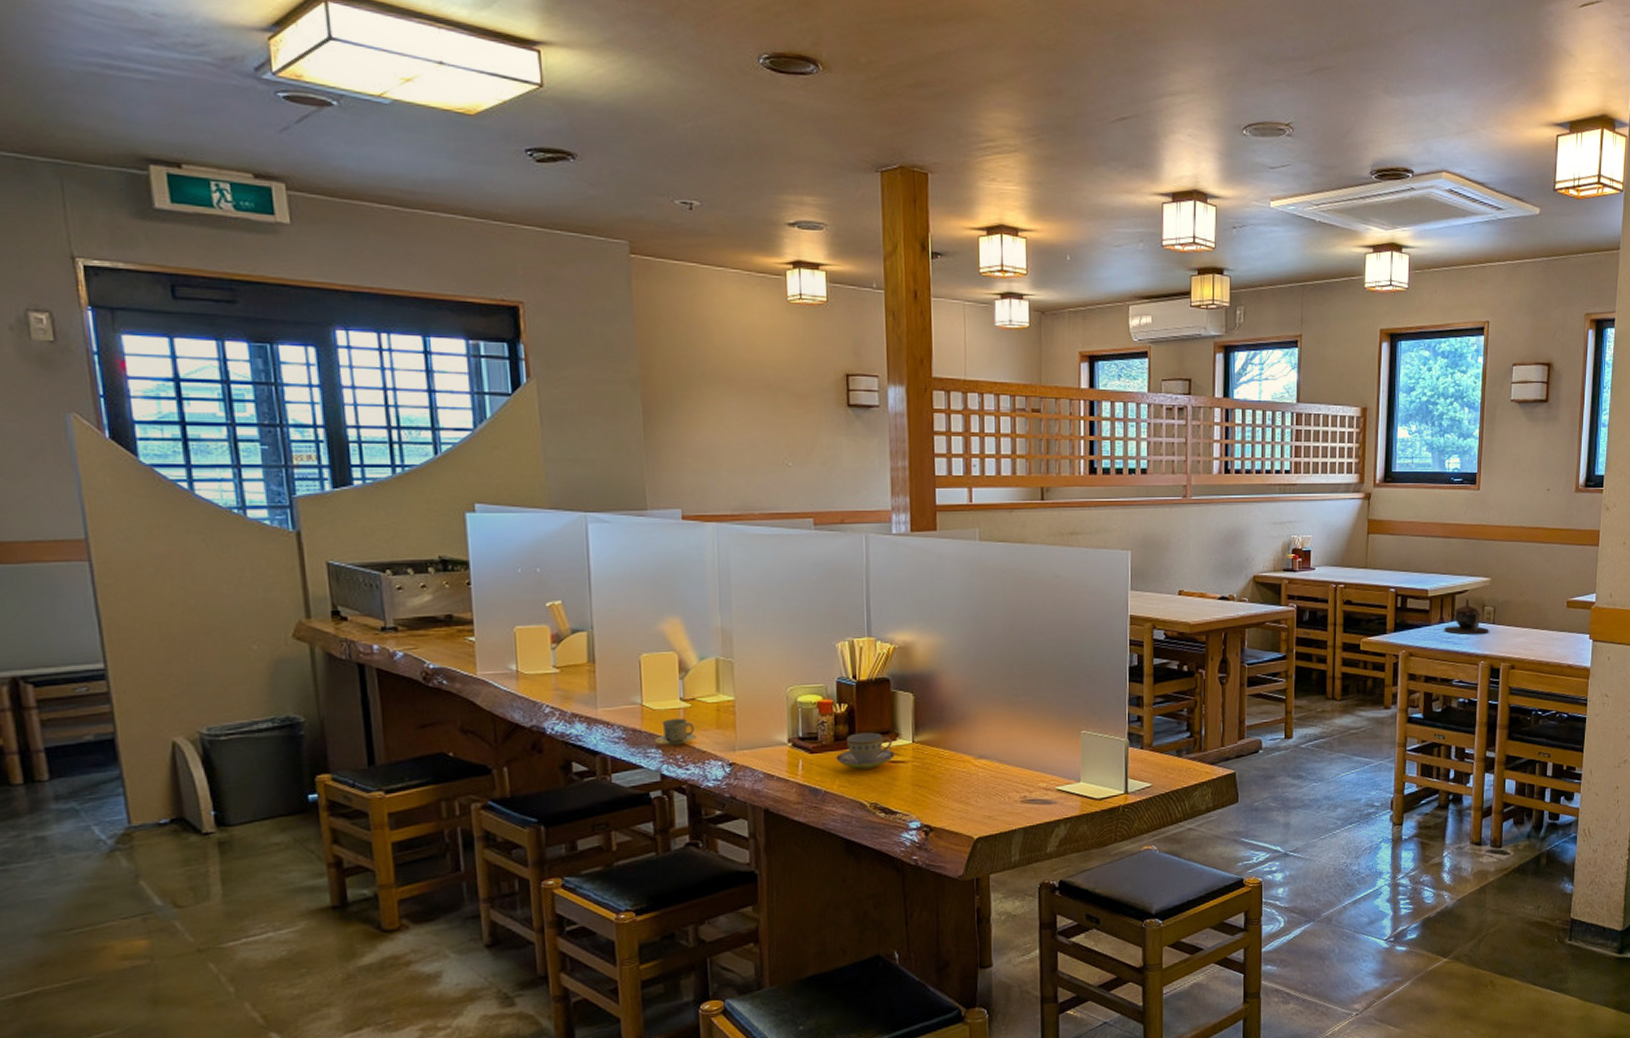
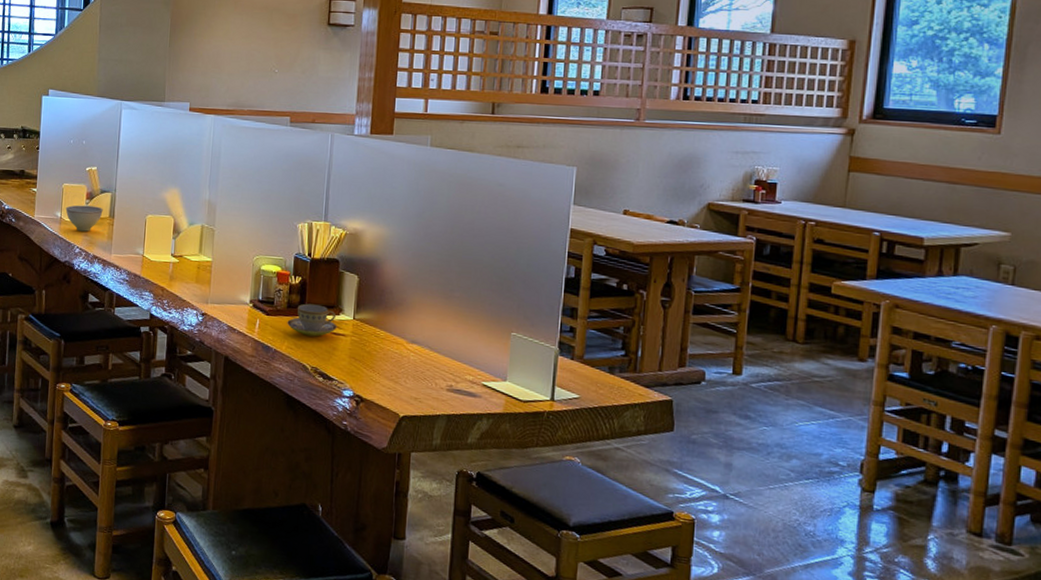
bowl: none [522,651,578,685] -> present [65,205,103,232]
cup and saucer: present [655,718,696,745] -> none [149,270,180,292]
teapot: present [1444,599,1489,635] -> none [943,253,1006,296]

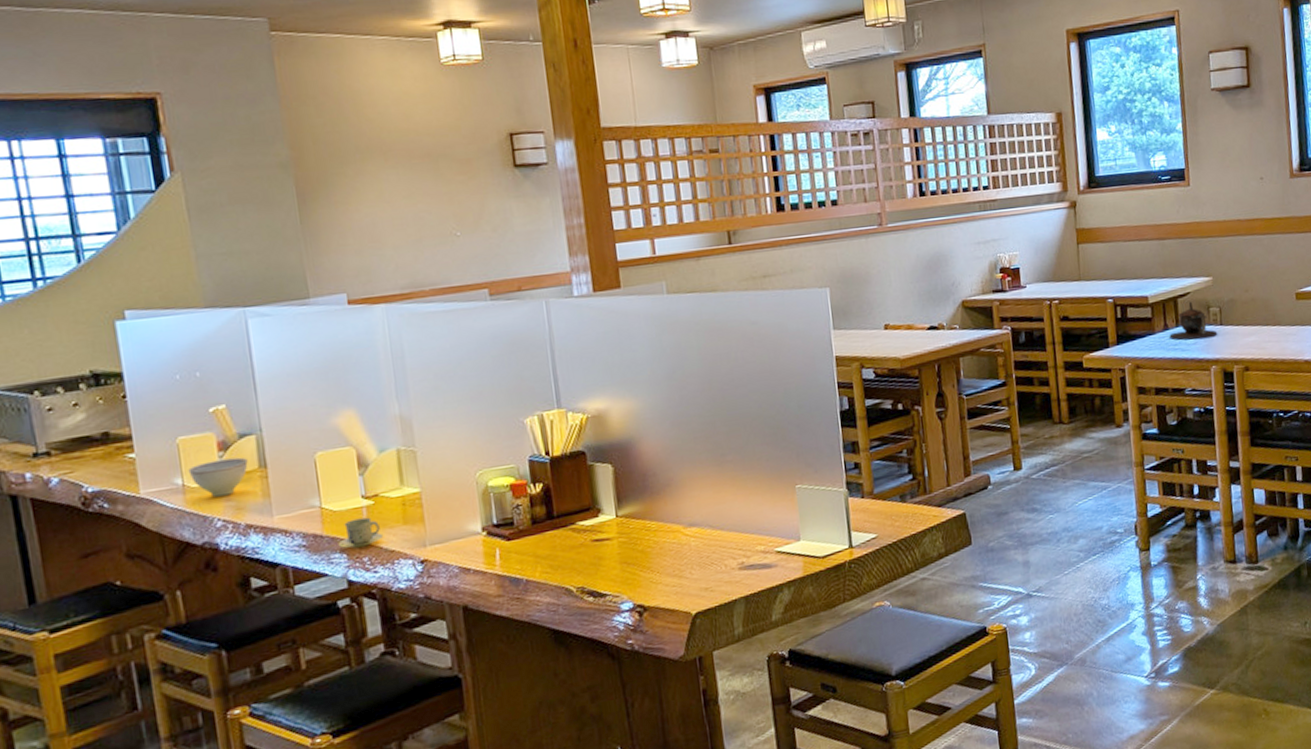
cup and saucer: none [149,270,180,292] -> present [338,517,383,549]
teacup: present [287,303,337,337] -> none [535,510,599,553]
teapot: none [943,253,1006,296] -> present [1169,301,1218,341]

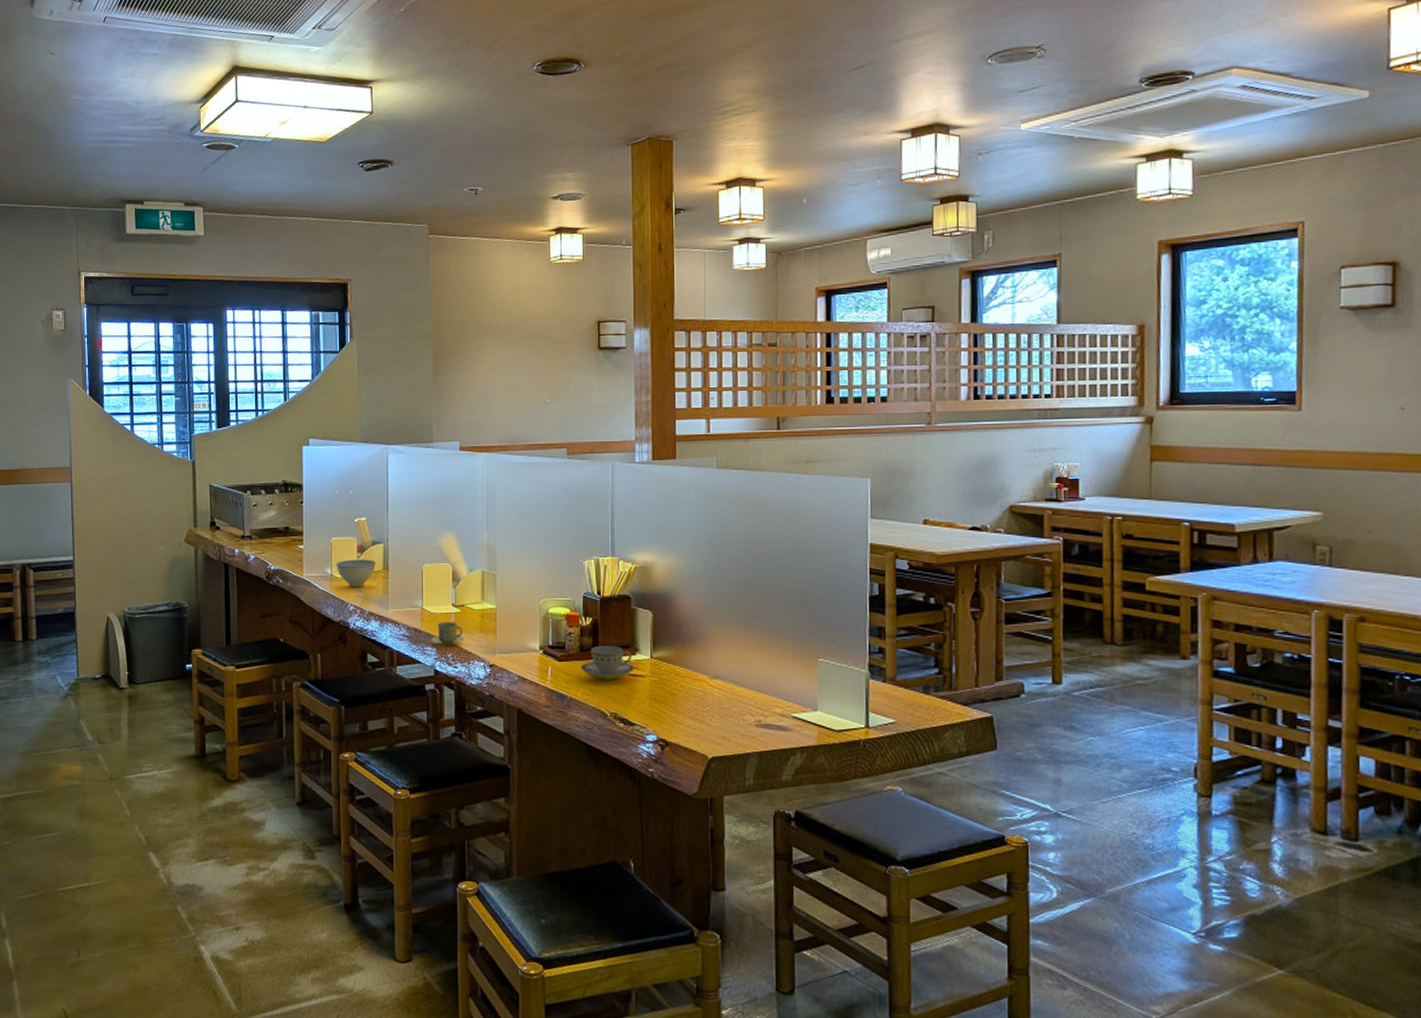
teacup: none [535,510,599,553] -> present [581,645,634,680]
teapot: present [1169,301,1218,341] -> none [1259,536,1325,579]

